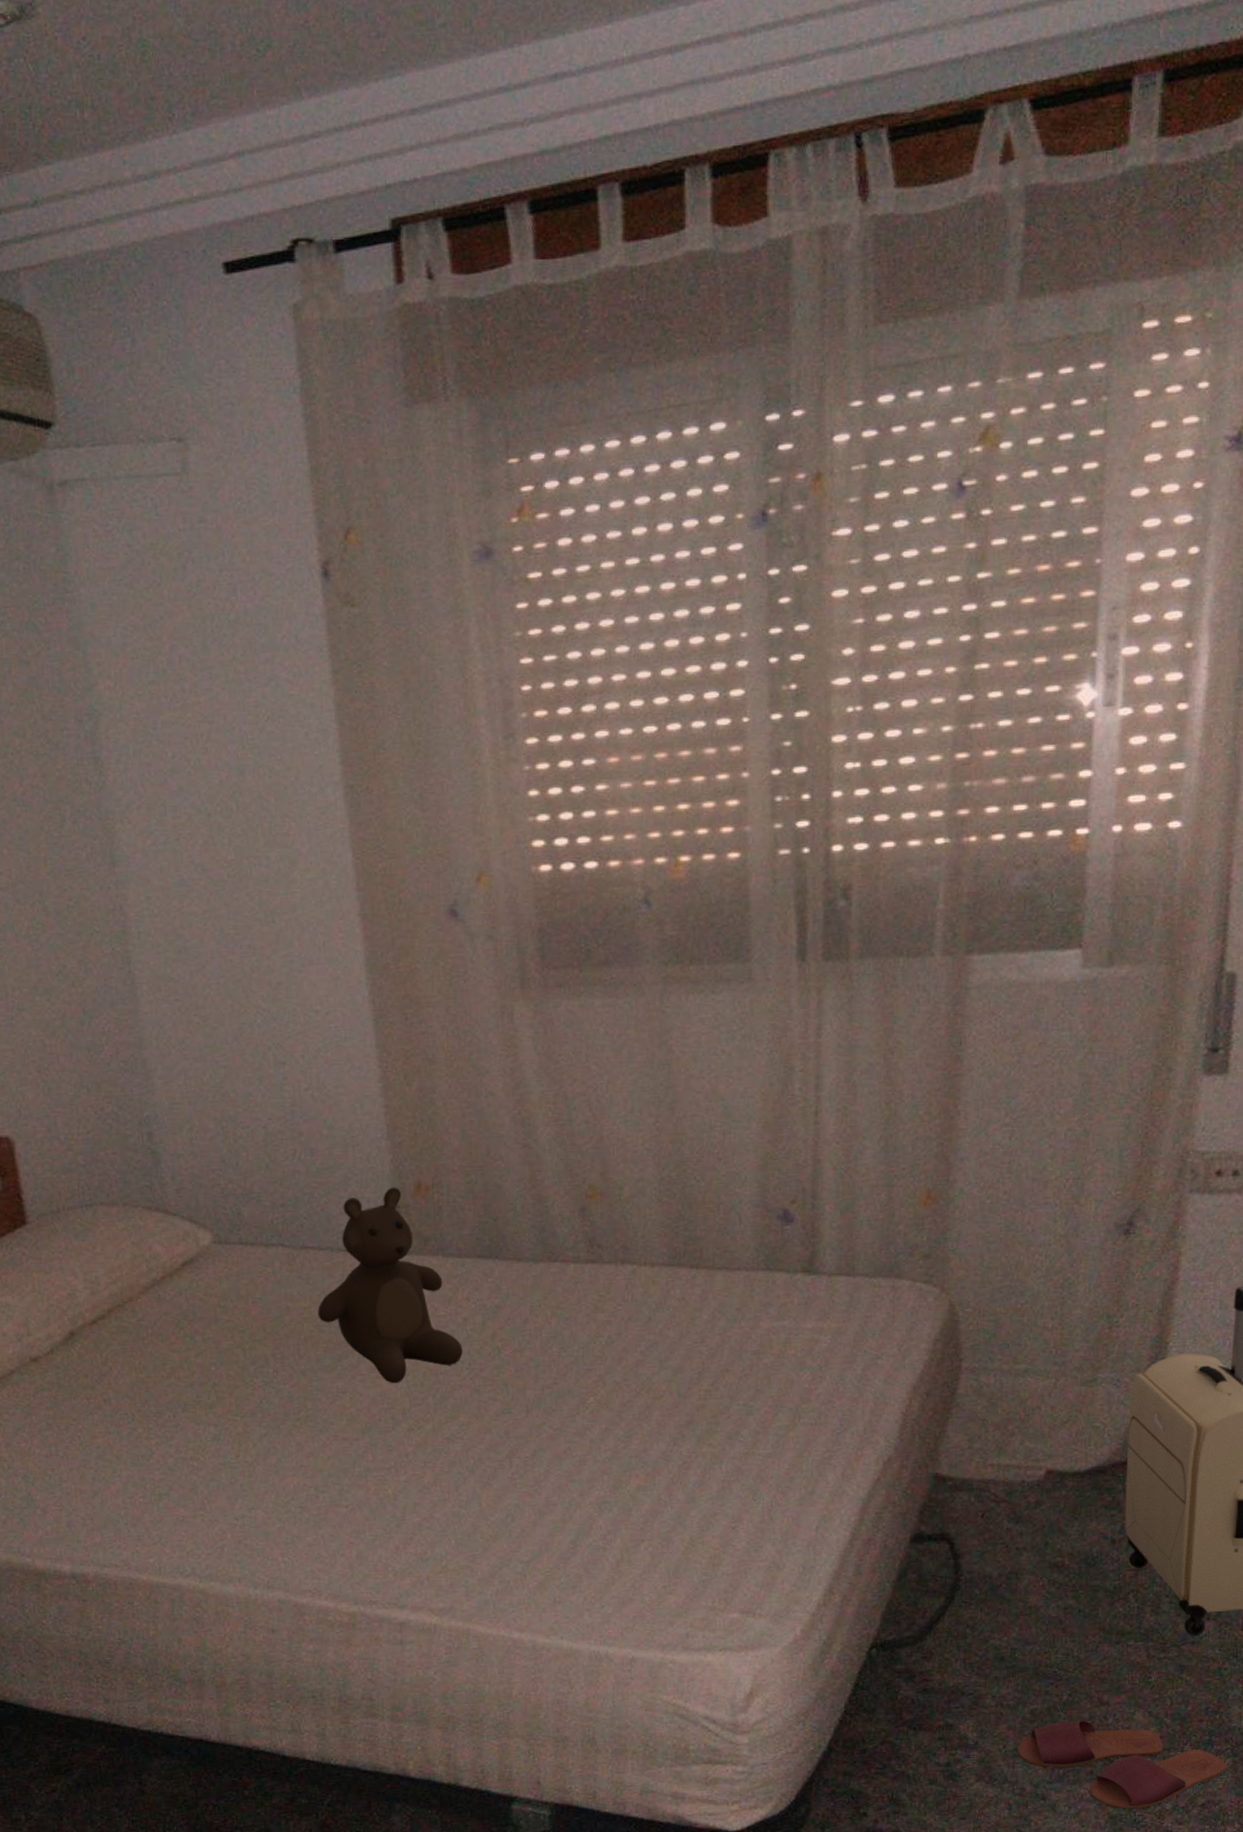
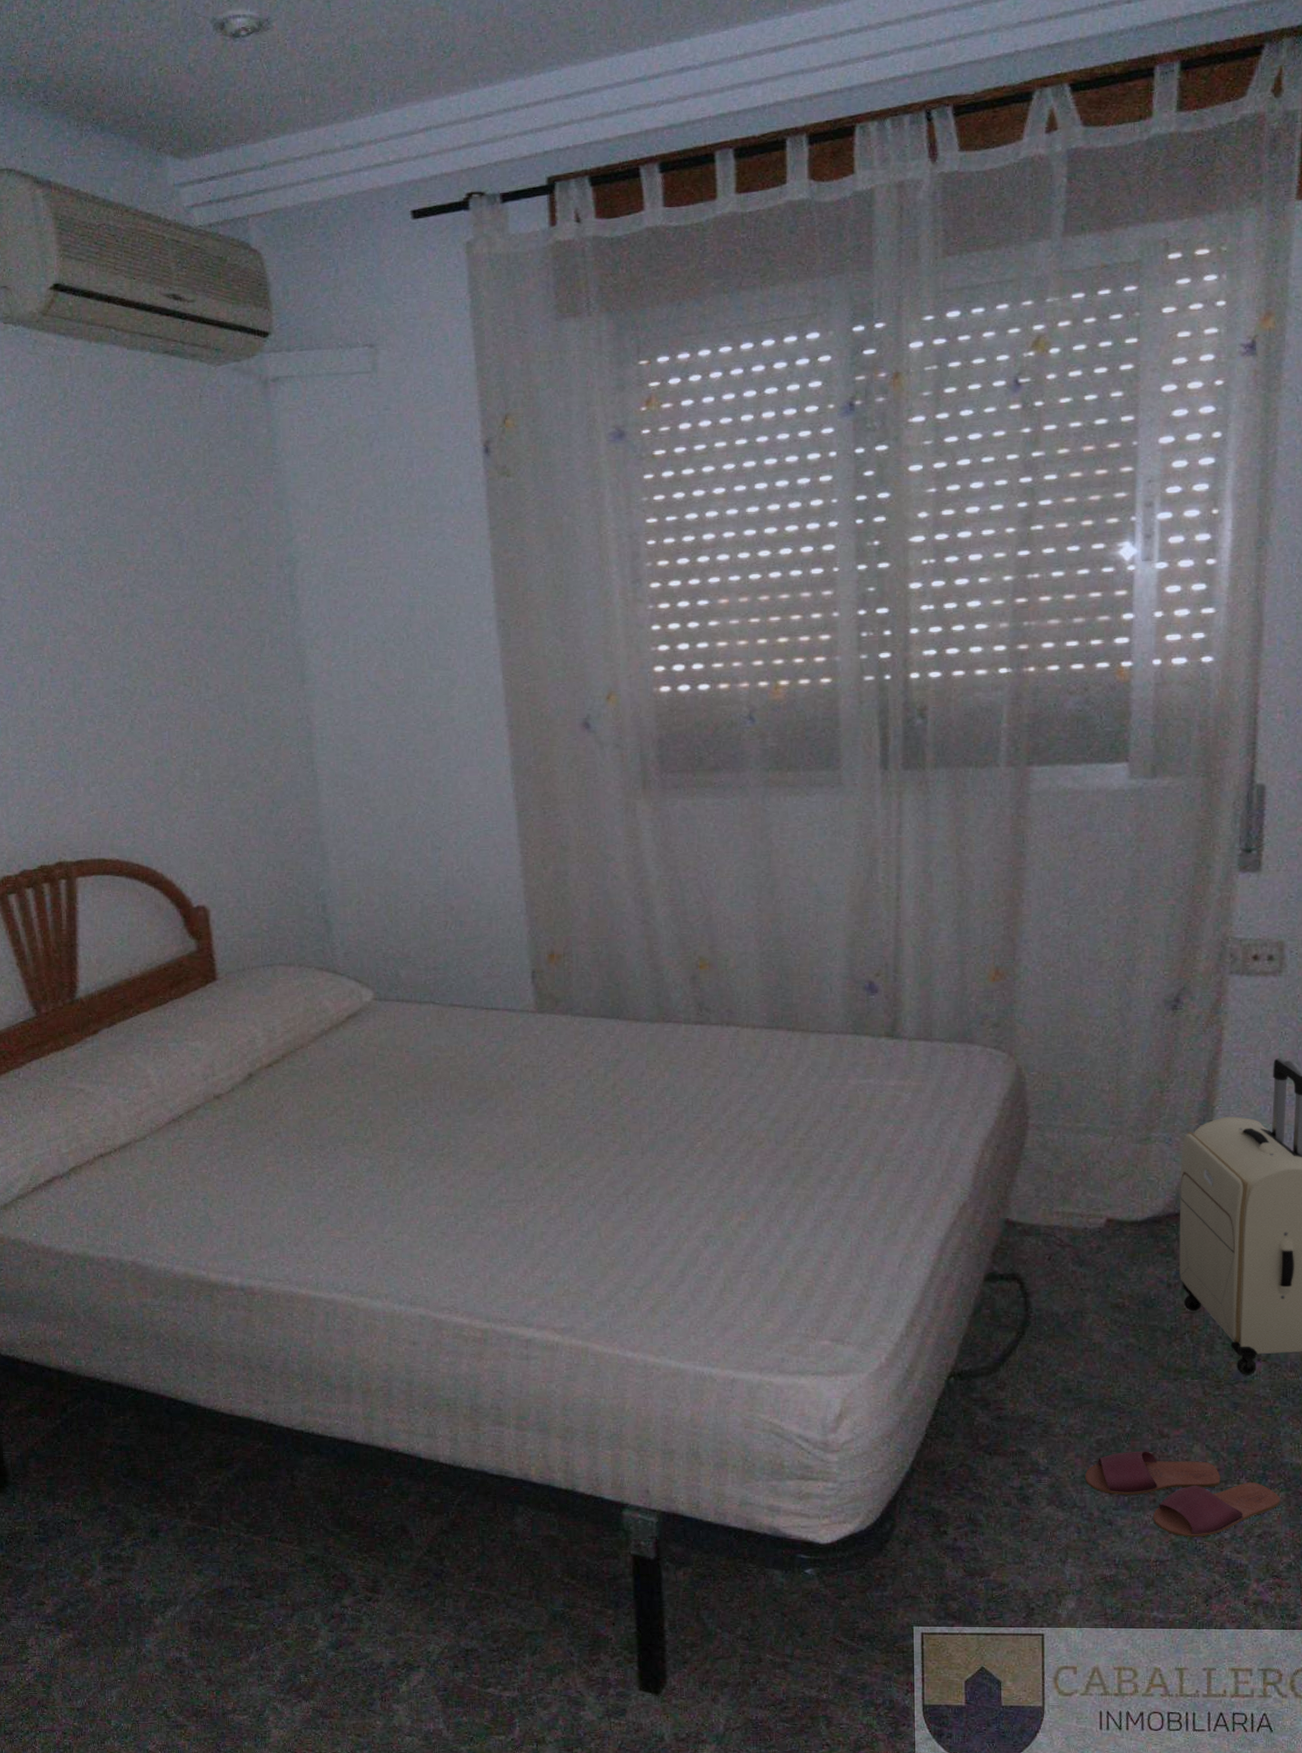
teddy bear: present [317,1187,463,1384] -> none [462,955,587,1126]

